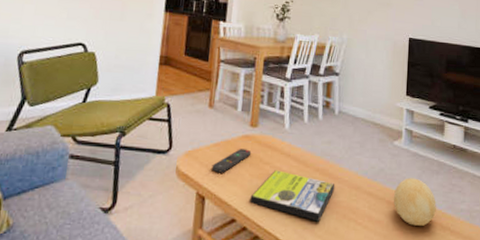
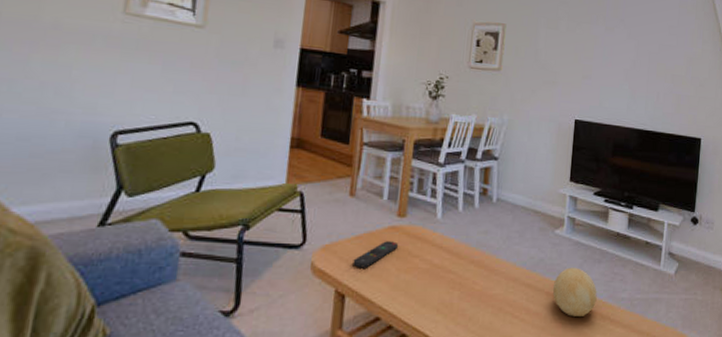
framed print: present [250,170,335,222] -> none [396,263,492,317]

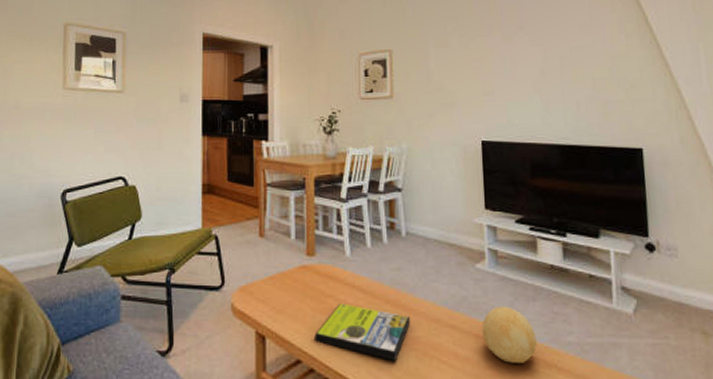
remote control: present [353,241,399,268] -> none [269,281,311,309]
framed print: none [396,263,492,317] -> present [315,303,411,361]

